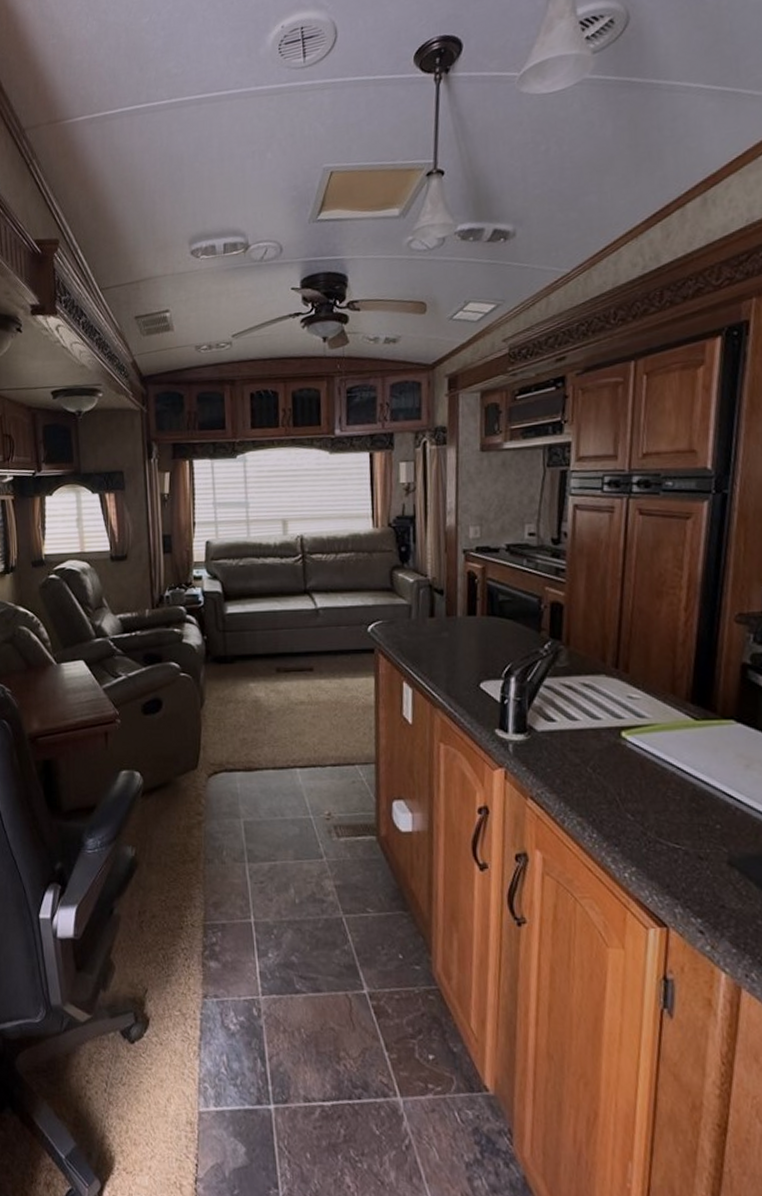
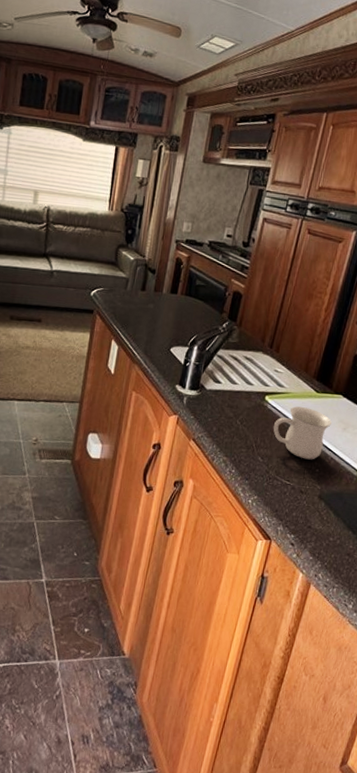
mug: none [640,742,727,813] -> present [273,406,332,460]

